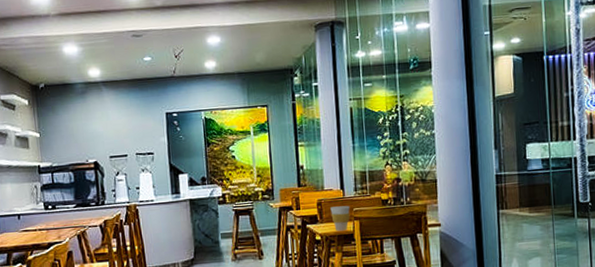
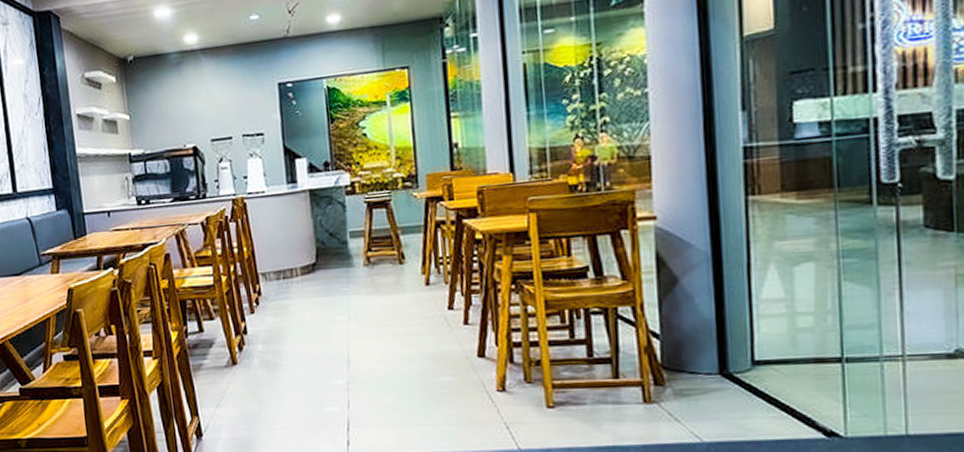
cup: present [330,205,350,232] -> none [495,193,524,228]

